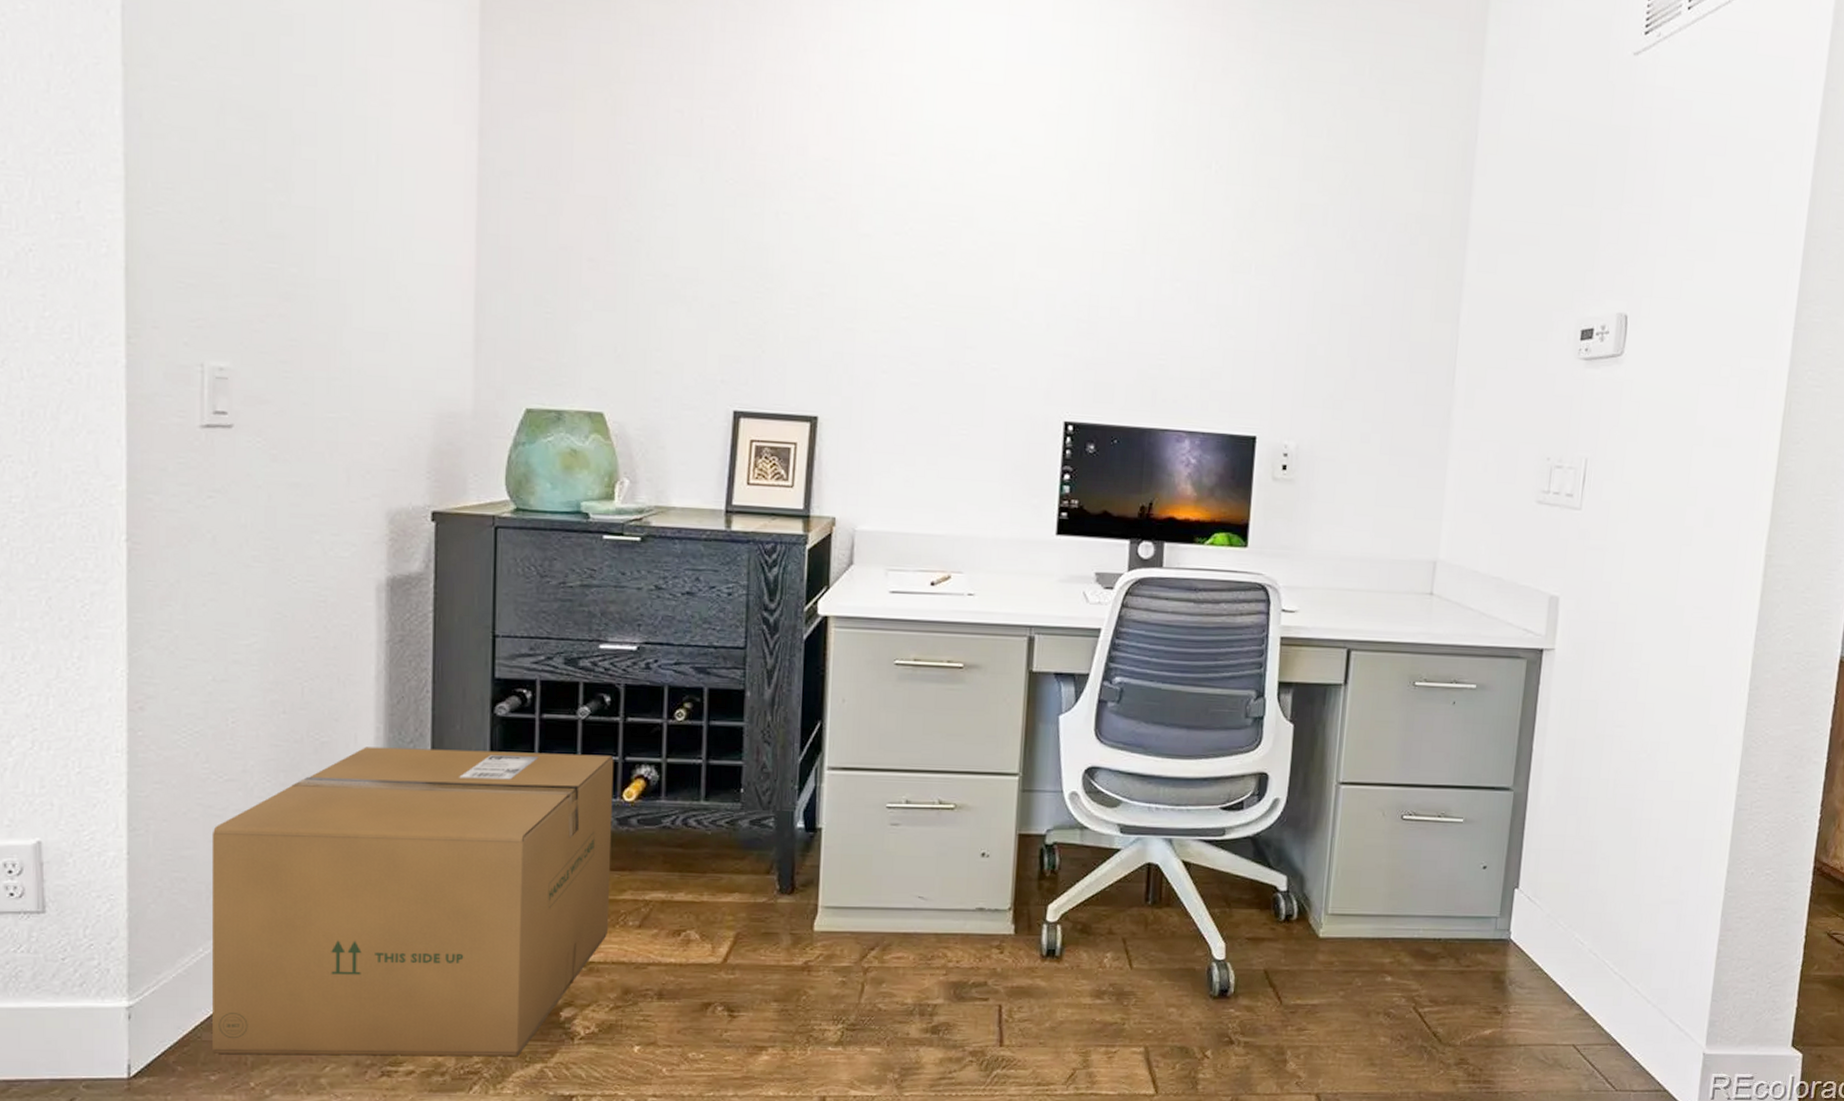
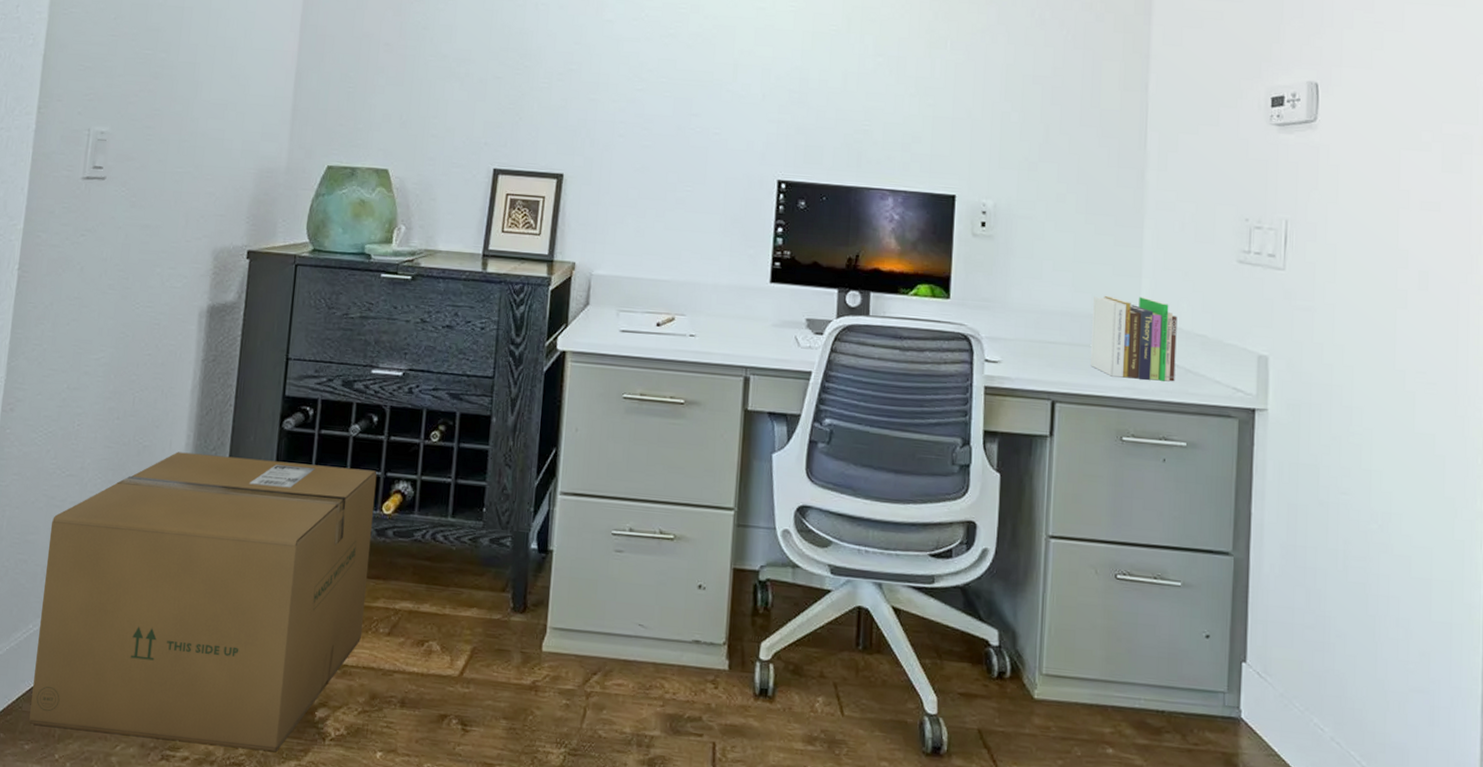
books: none [1387,539,1475,625] -> present [1091,295,1178,382]

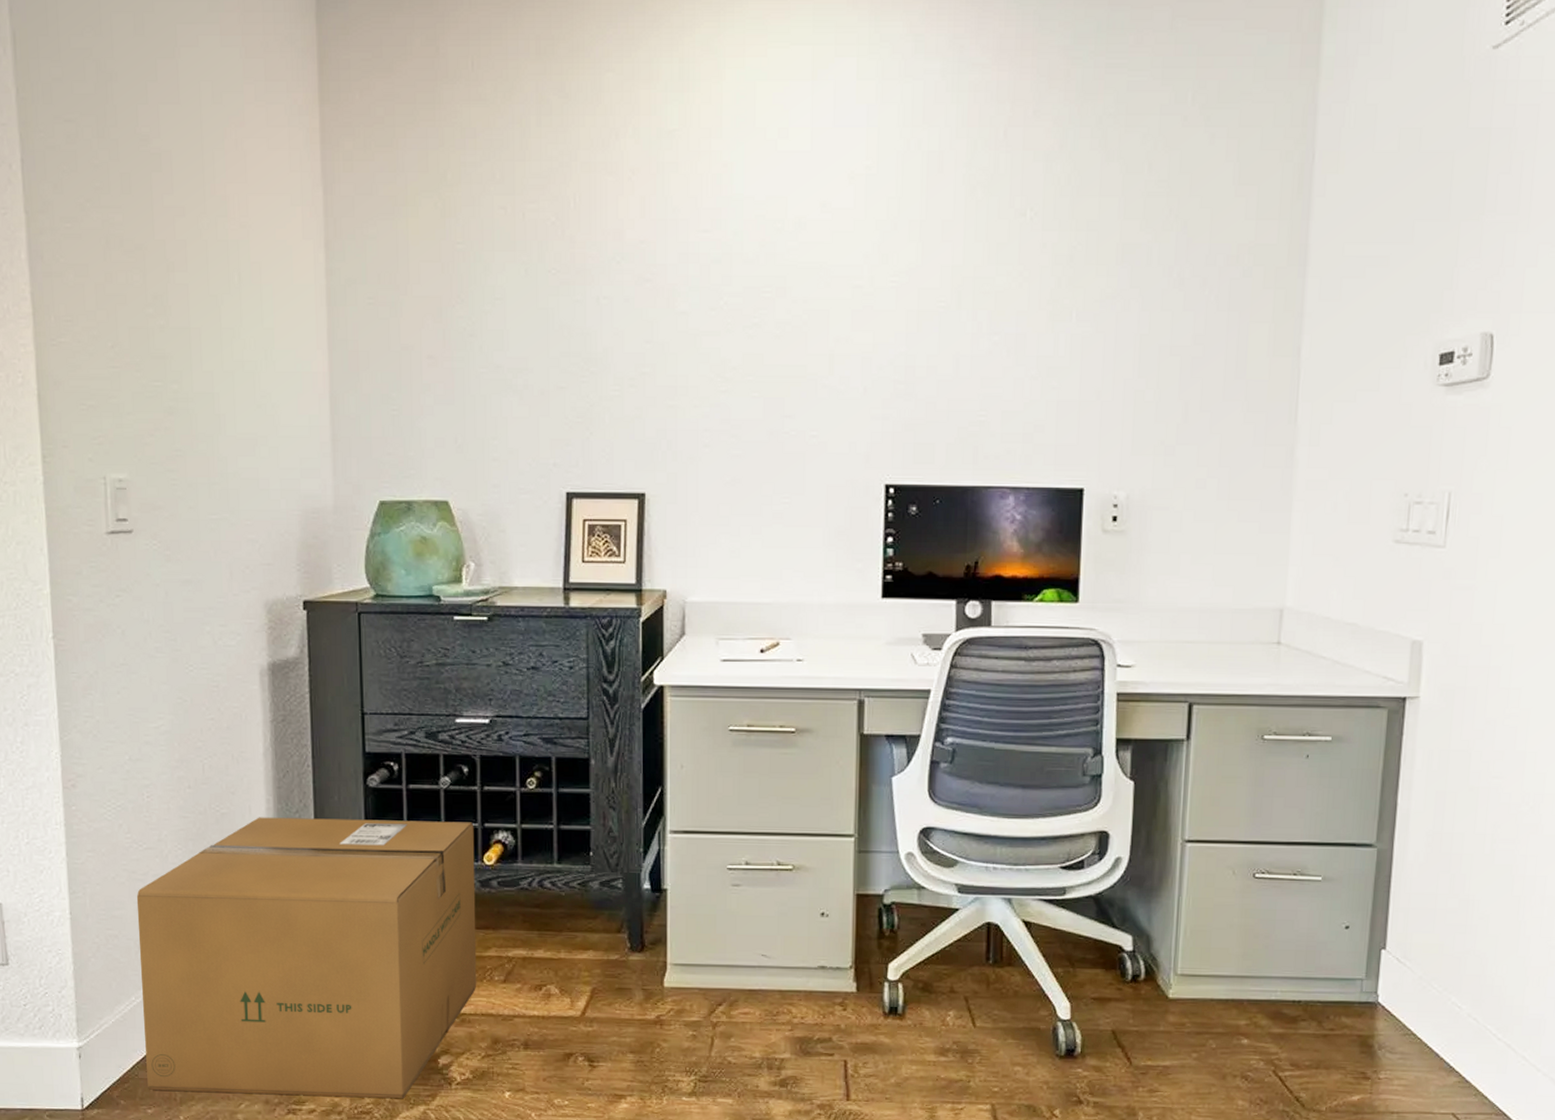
books: present [1091,295,1178,382] -> none [1231,586,1326,675]

